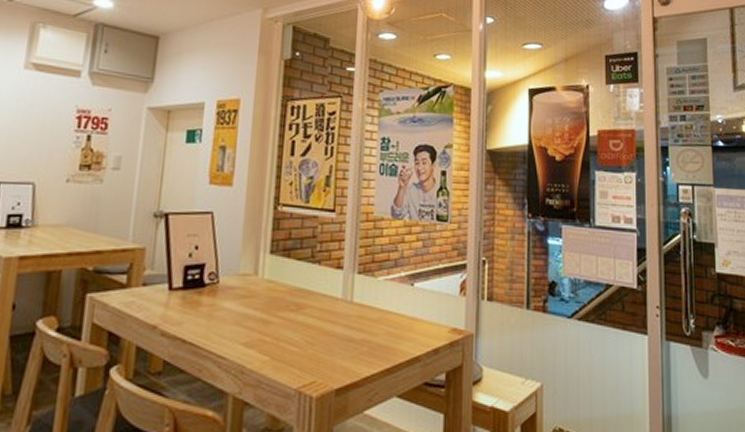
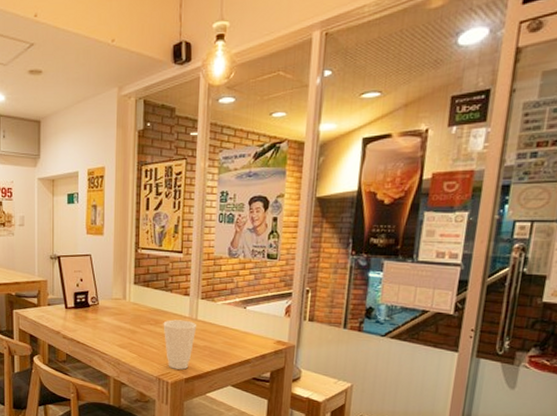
cup: none [307,303,353,376] -> present [163,319,197,370]

